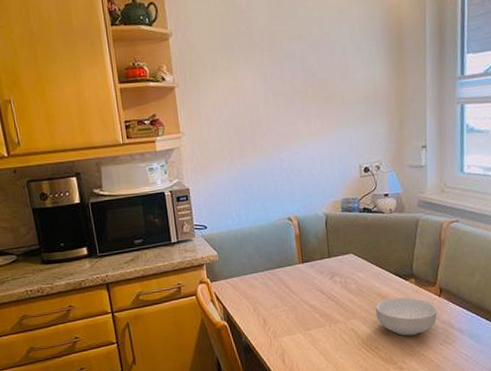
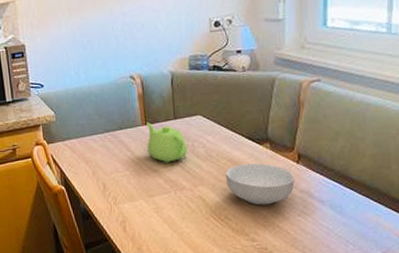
teapot: none [303,260,342,299] -> present [146,122,188,163]

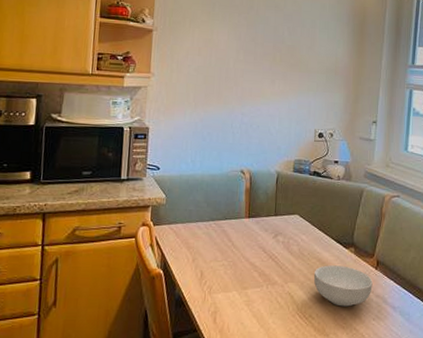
teapot: present [146,122,188,163] -> none [247,215,284,257]

